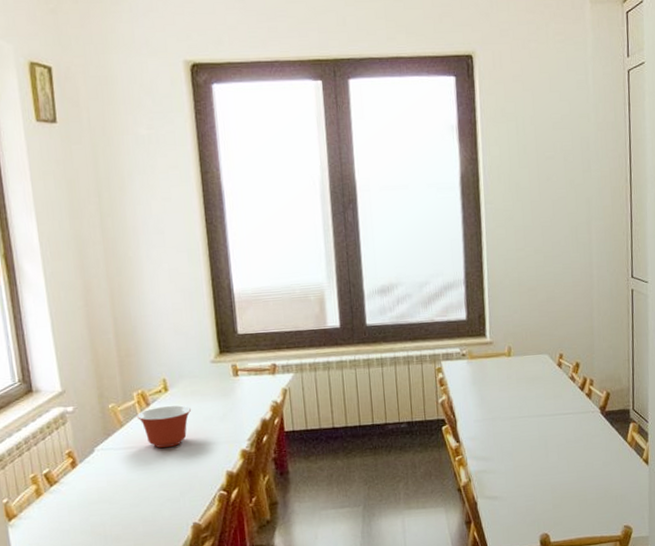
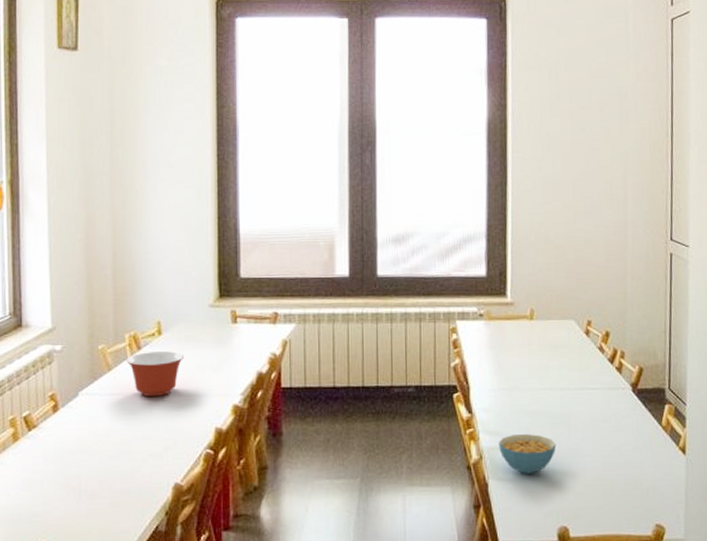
cereal bowl: none [485,457,536,492] -> present [499,434,556,474]

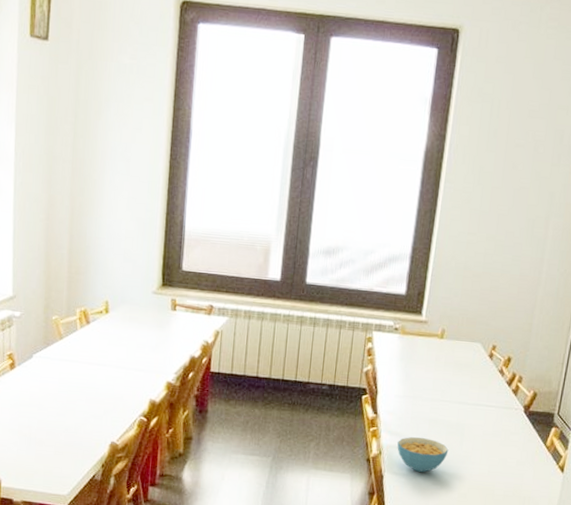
mixing bowl: present [127,351,185,397] -> none [77,326,128,367]

